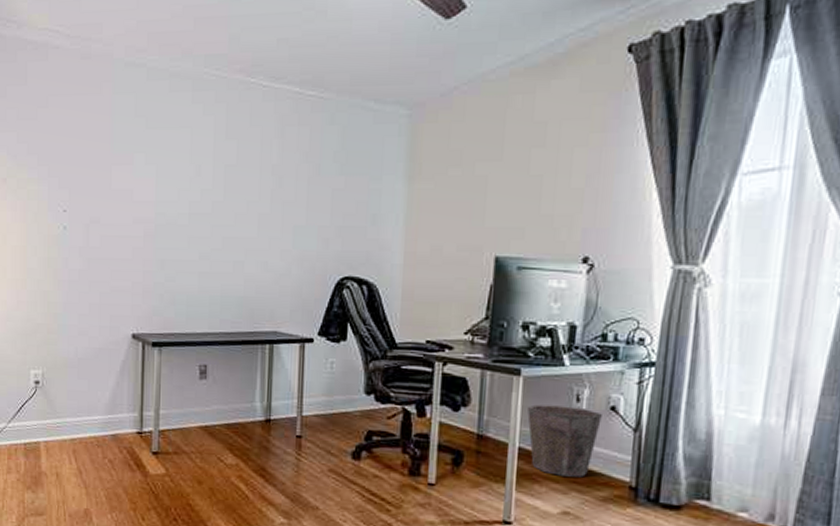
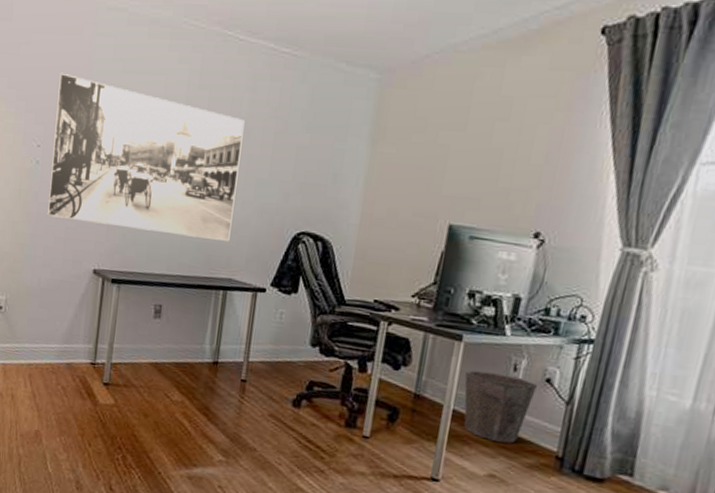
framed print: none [78,134,276,294] -> present [46,72,245,242]

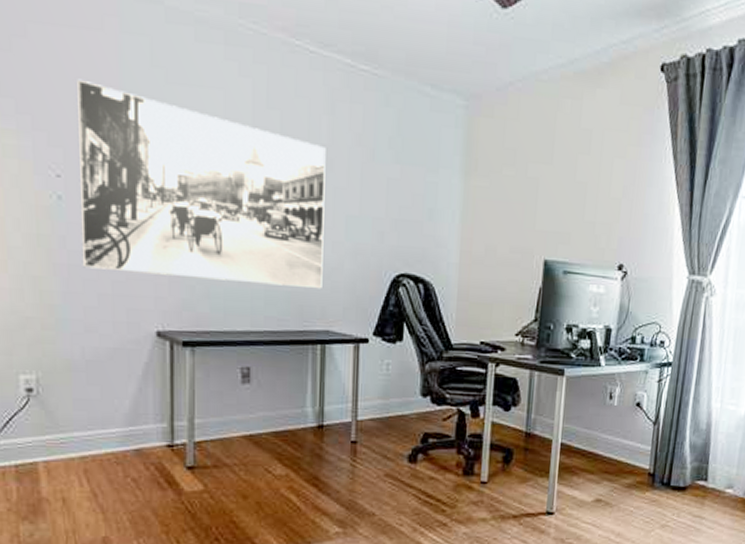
waste bin: present [464,370,537,444] -> none [569,402,630,468]

